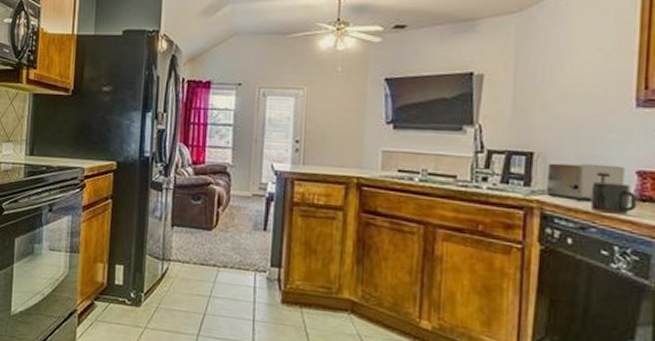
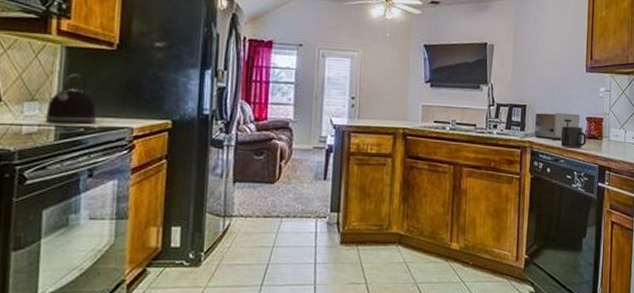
kettle: none [17,117,55,164] -> present [45,73,96,125]

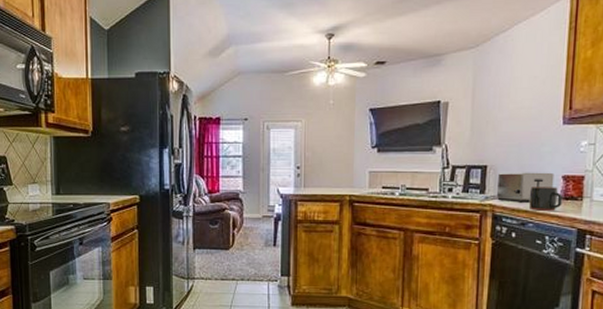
kettle: present [45,73,96,125] -> none [44,159,81,202]

